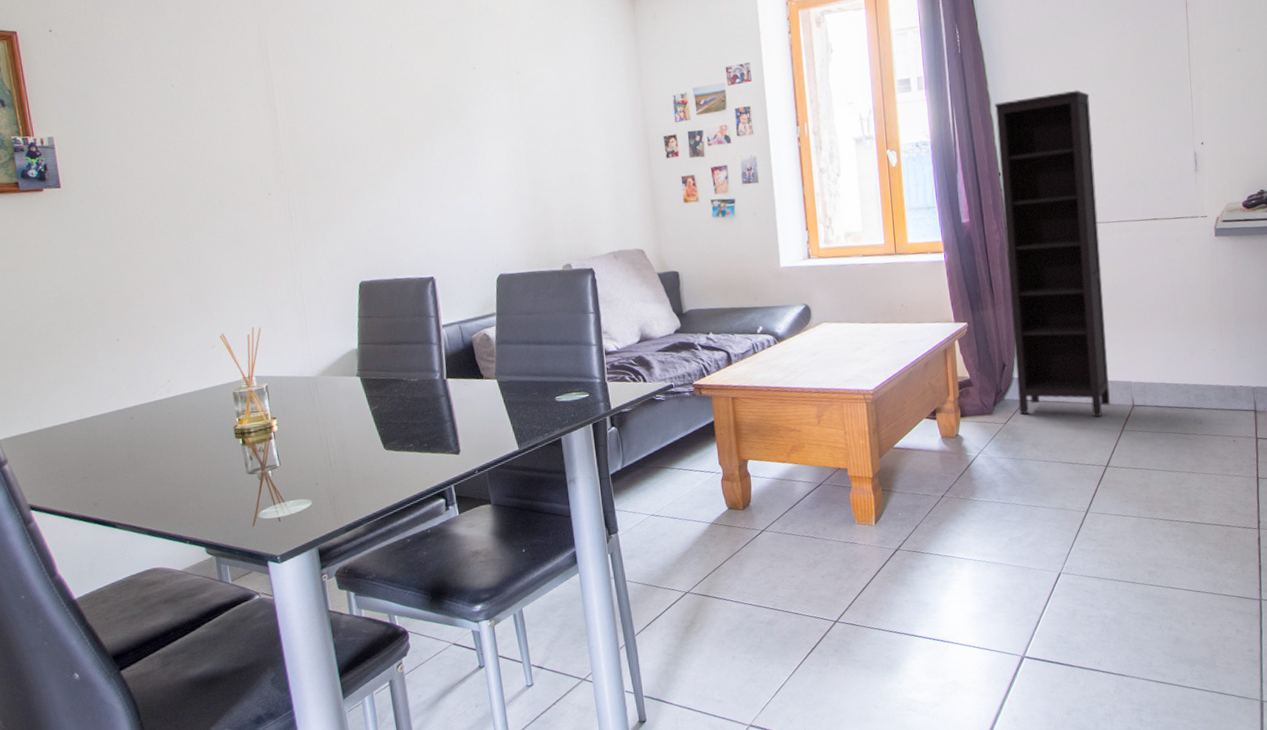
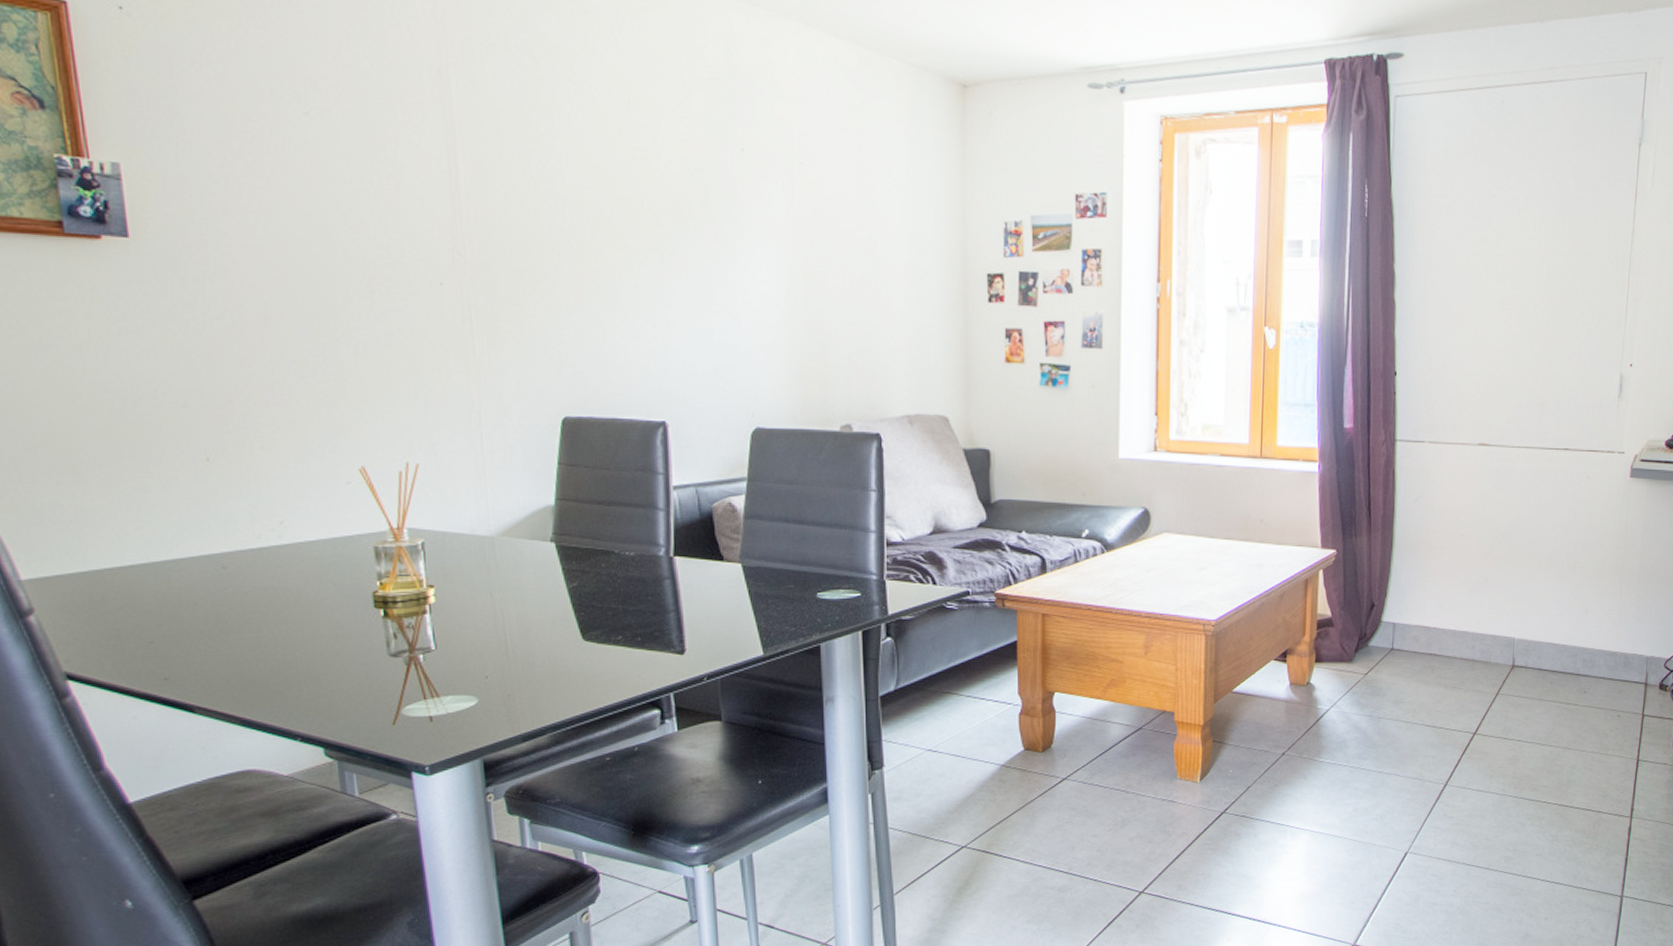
bookcase: present [994,90,1110,417] -> none [1383,281,1512,675]

